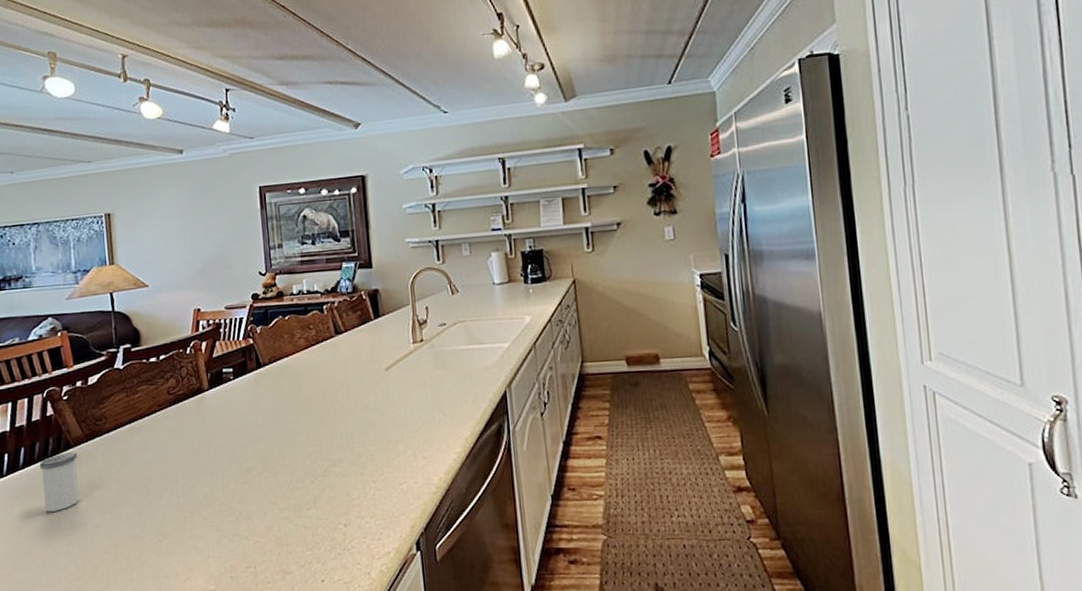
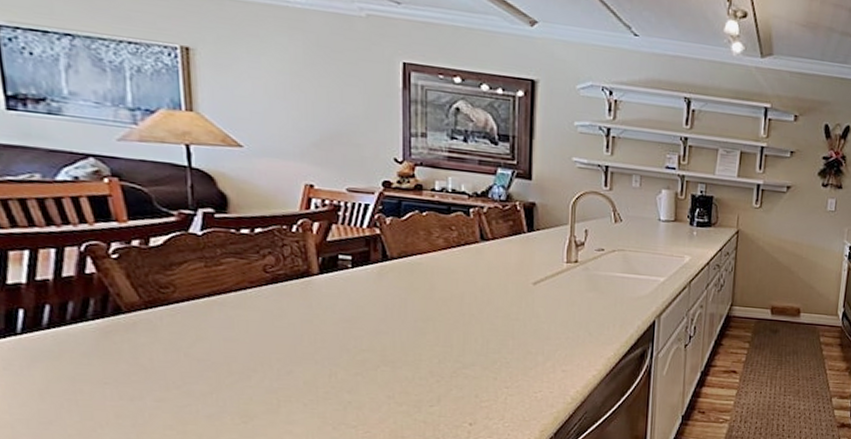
salt shaker: present [40,452,79,512] -> none [75,317,134,381]

